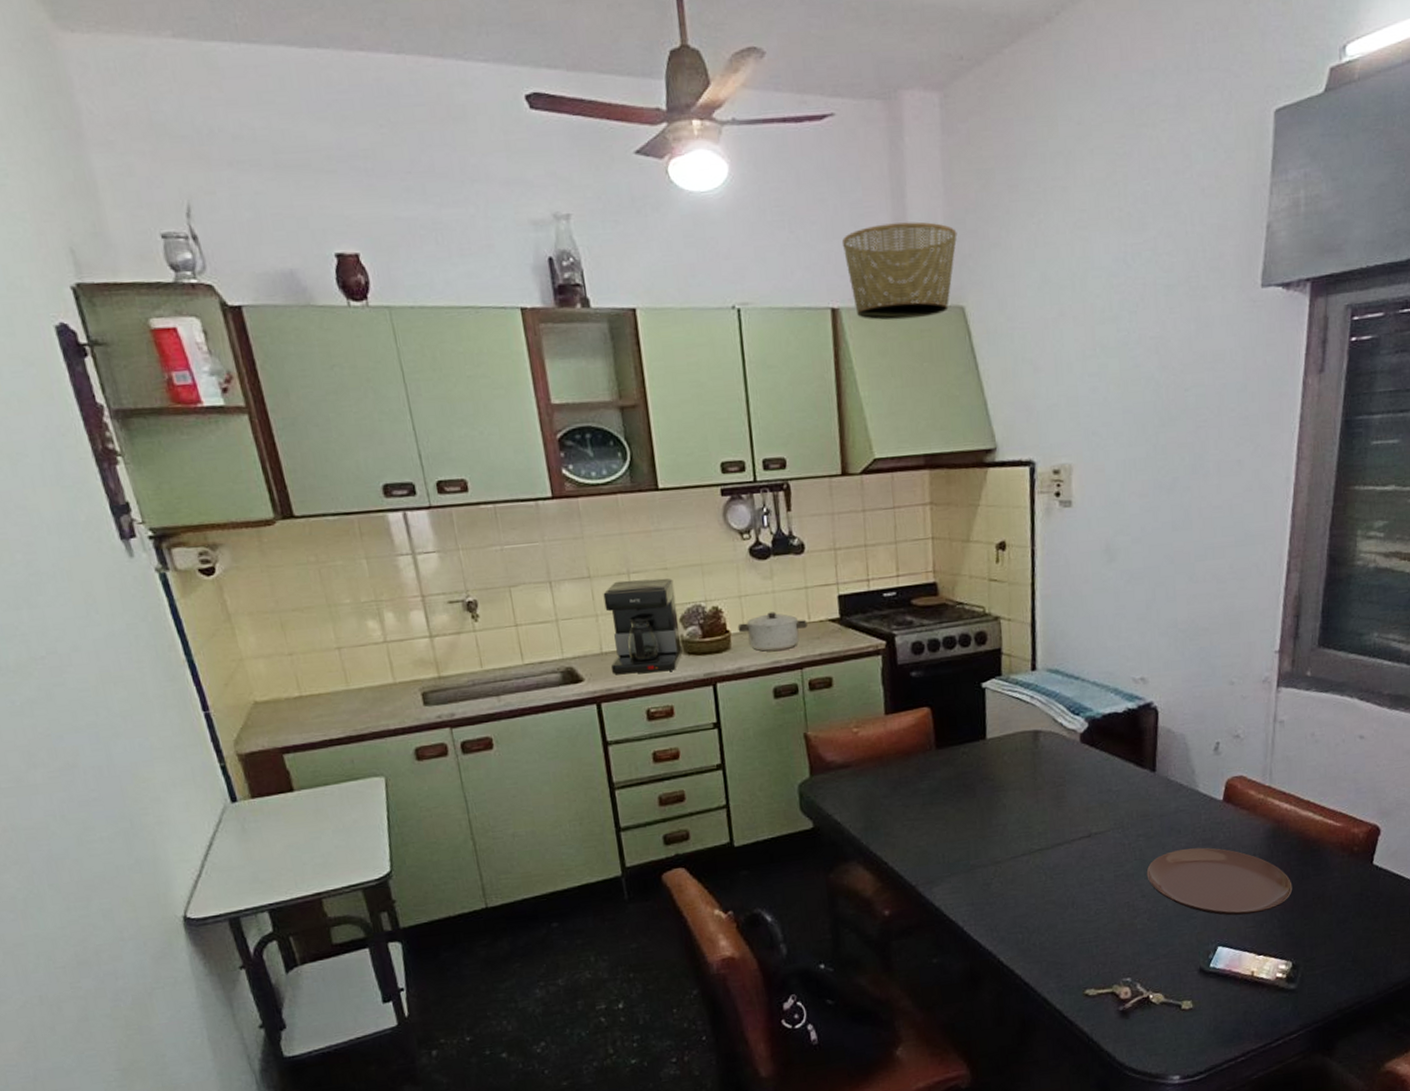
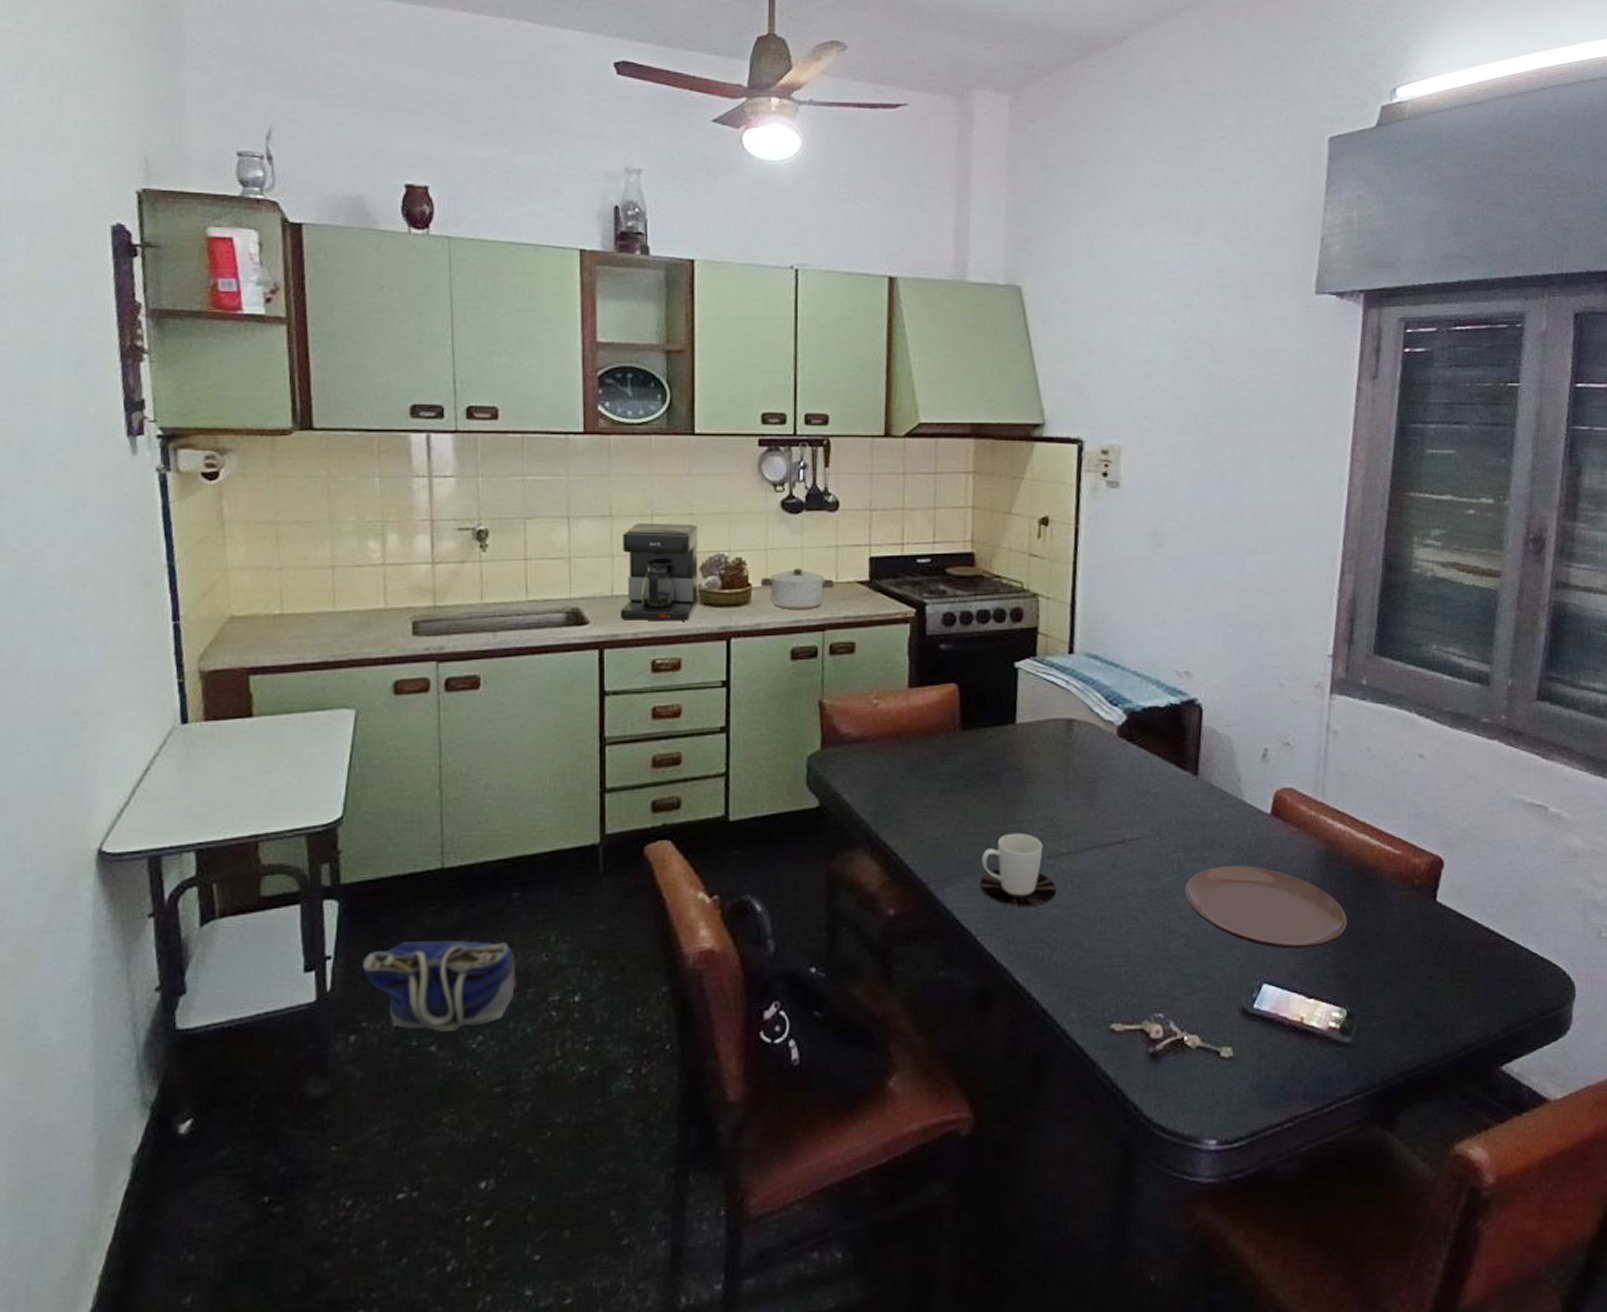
tote bag: none [432,965,567,1042] -> present [363,940,517,1032]
basket: present [841,221,958,321] -> none [904,205,1019,293]
cup: none [963,835,1032,899] -> present [980,833,1057,907]

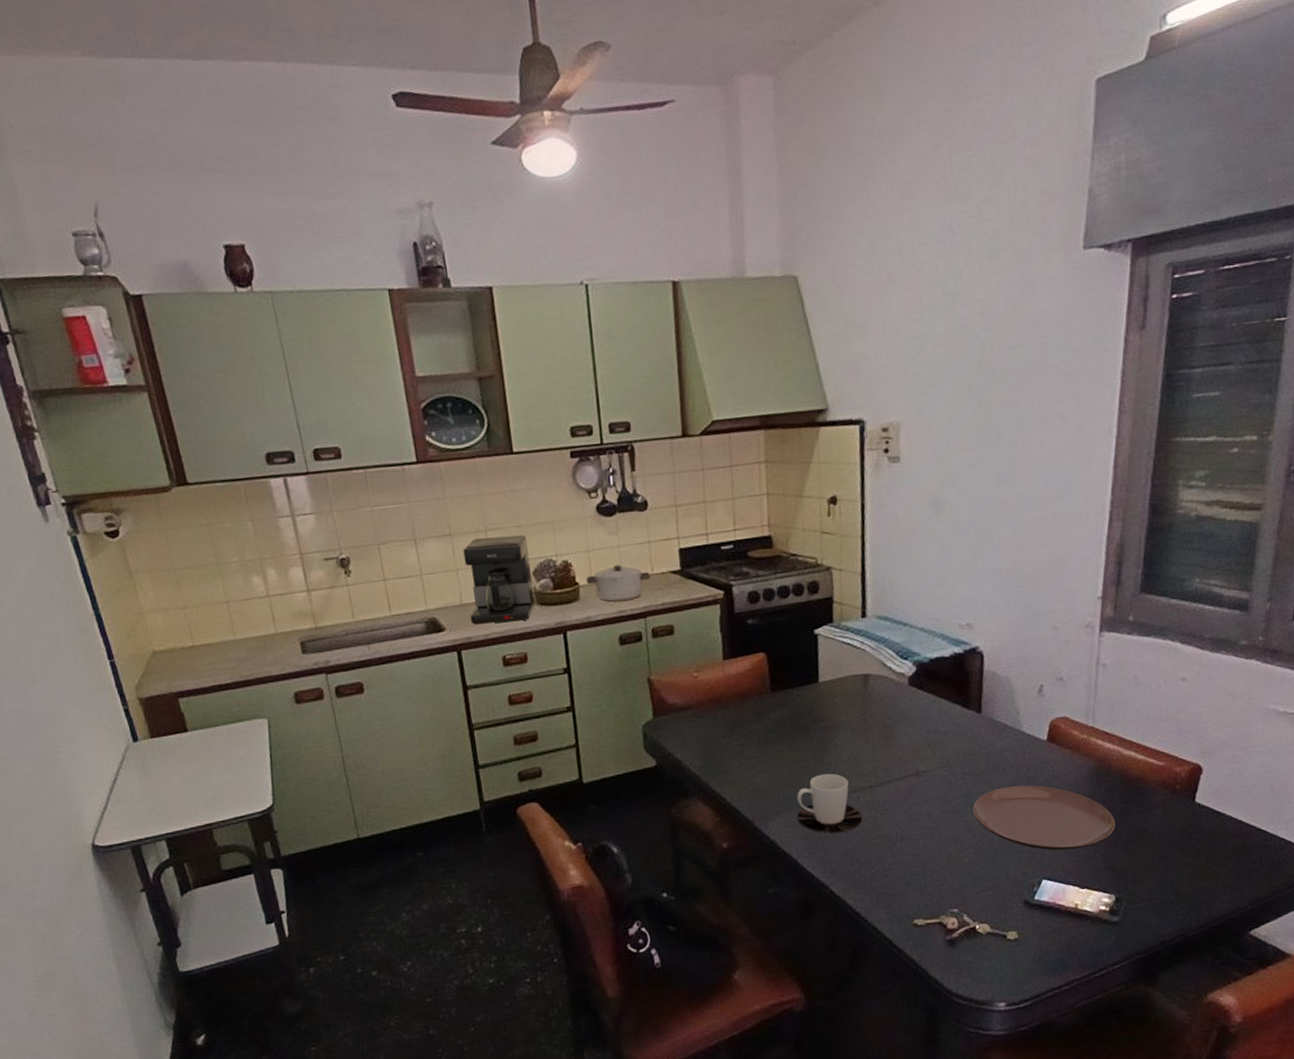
tote bag: present [363,940,517,1032] -> none [309,891,431,961]

